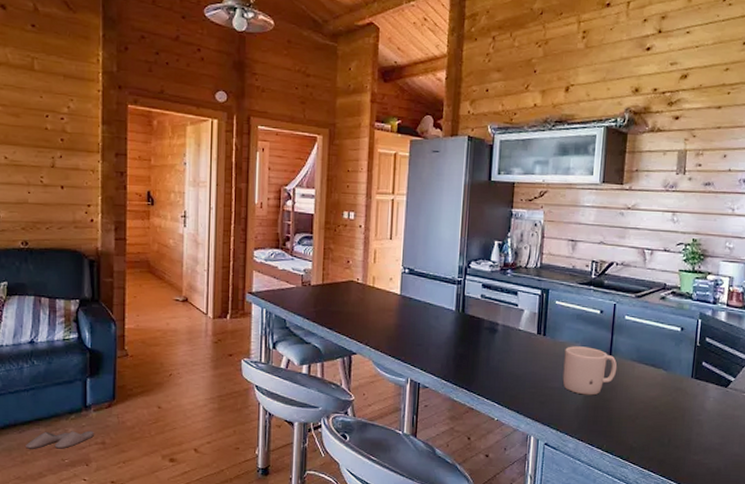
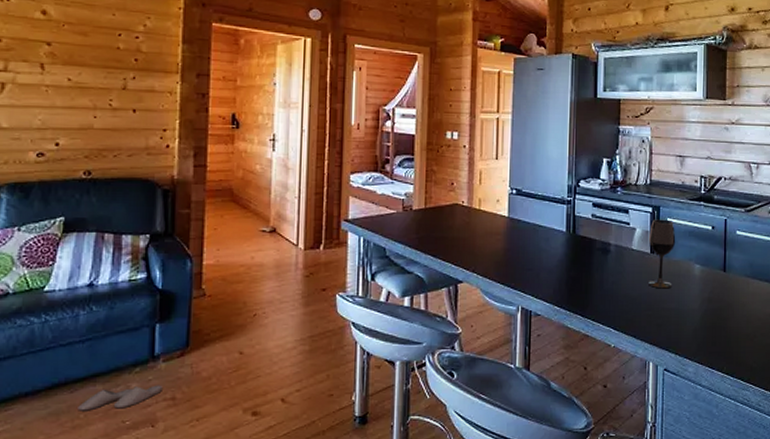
wine glass: none [533,301,564,369] -> present [648,219,676,289]
mug: present [562,346,618,396] -> none [678,264,732,315]

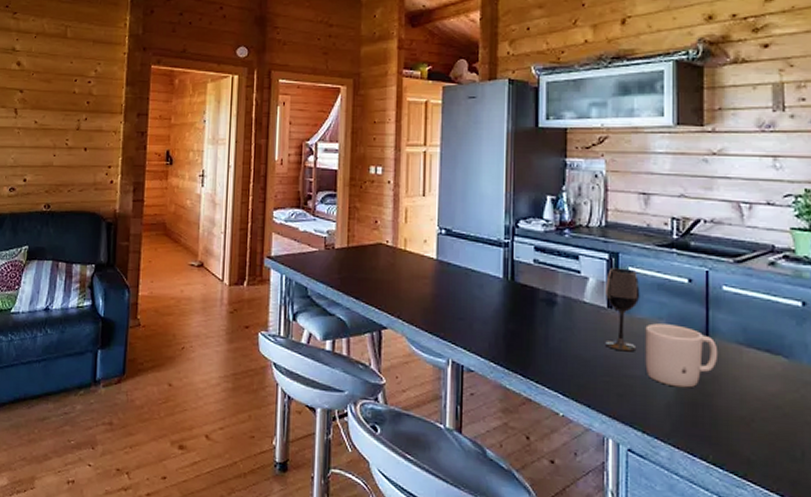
slippers: present [78,385,162,411] -> none [33,407,102,428]
mug: none [678,264,732,315] -> present [645,323,718,388]

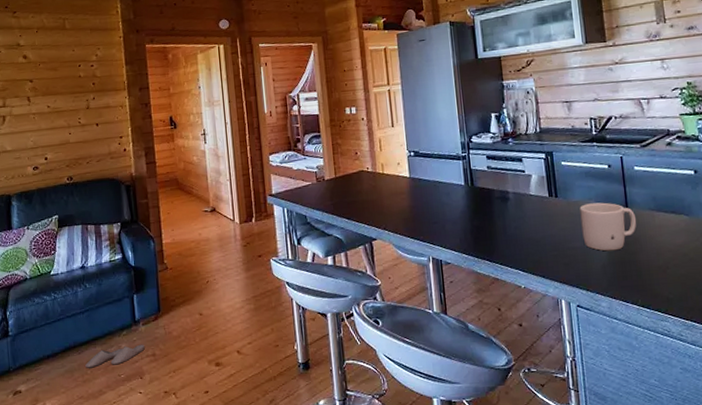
slippers: none [33,407,102,428] -> present [85,344,145,368]
wine glass: present [605,268,640,352] -> none [545,163,575,230]

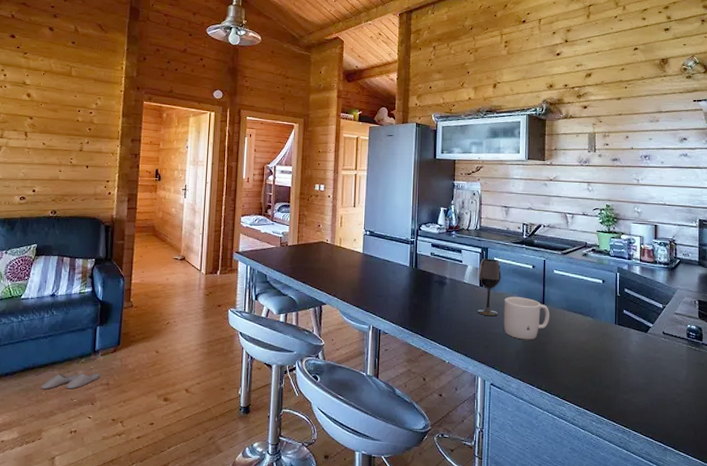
wine glass: none [545,163,575,230] -> present [478,258,502,317]

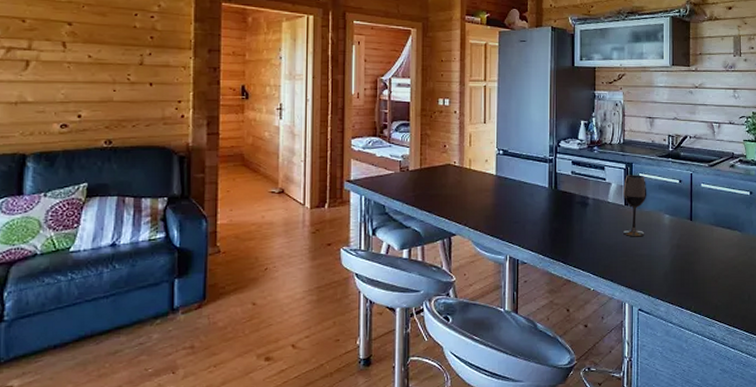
slippers: present [41,373,100,390] -> none [103,335,182,361]
mug: present [503,296,550,340] -> none [650,214,698,260]

